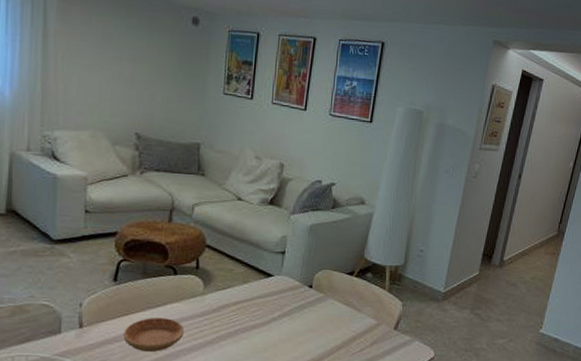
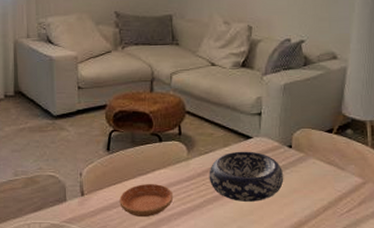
decorative bowl: none [224,288,302,339] -> present [209,151,284,201]

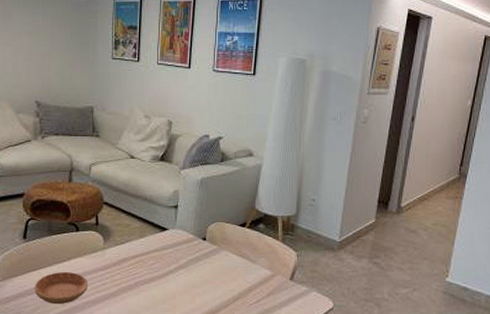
decorative bowl: present [209,151,284,201] -> none [124,242,197,291]

